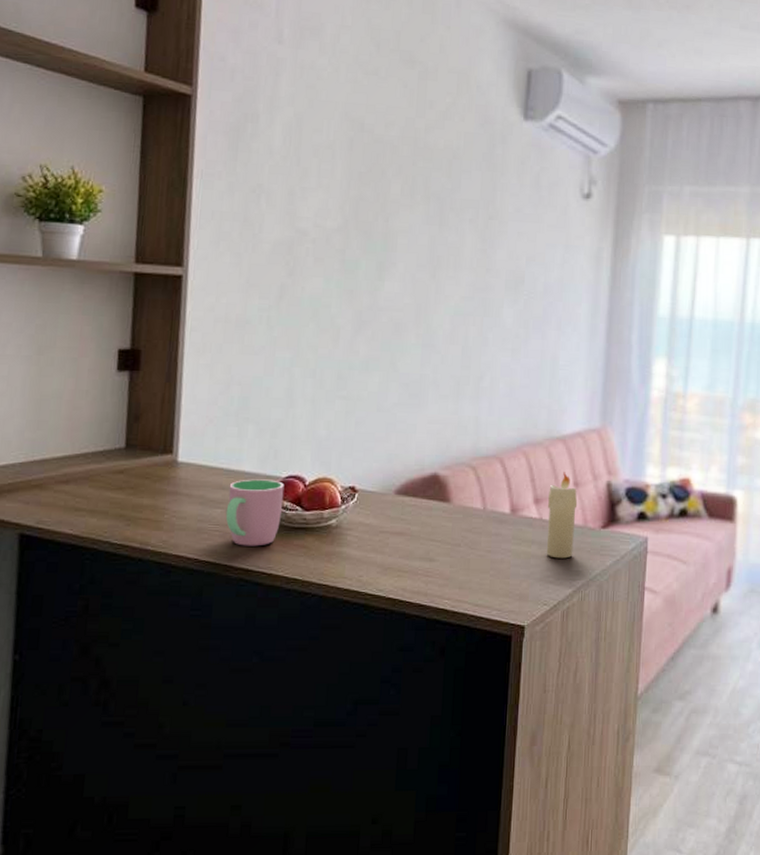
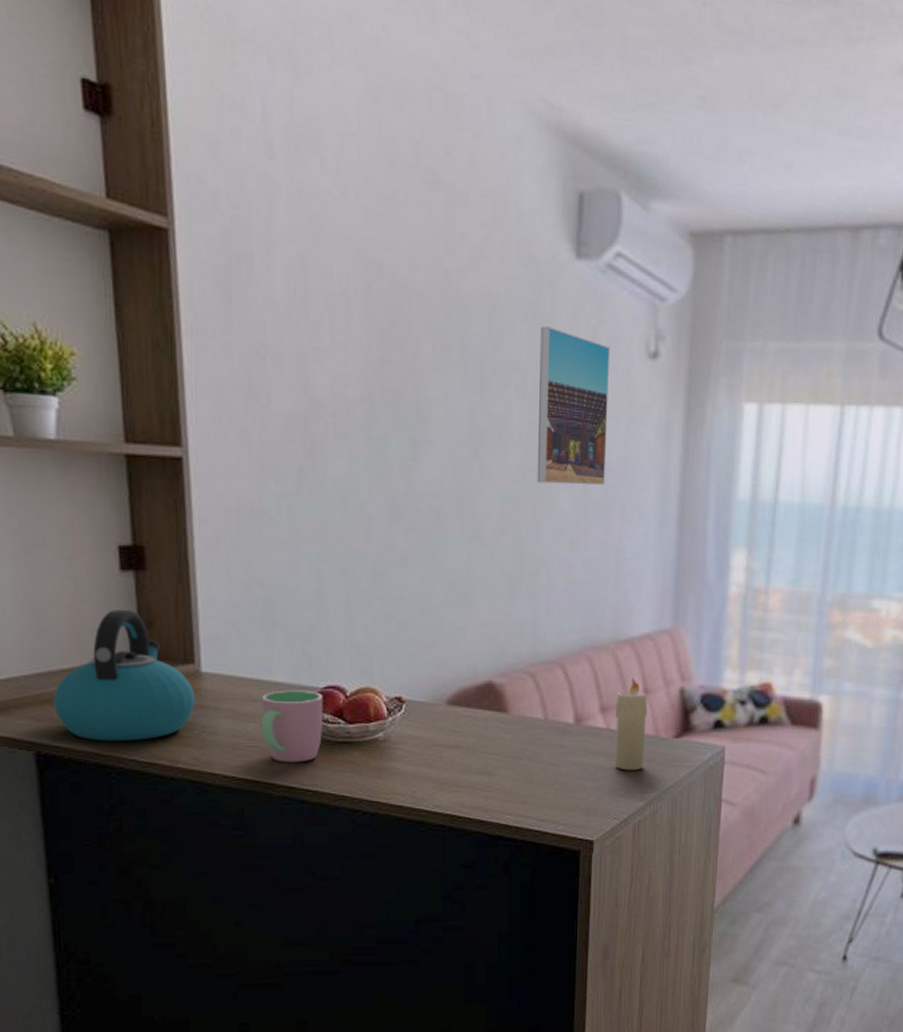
kettle: none [42,404,171,525] -> present [53,609,196,742]
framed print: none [484,172,551,302] -> present [537,326,611,485]

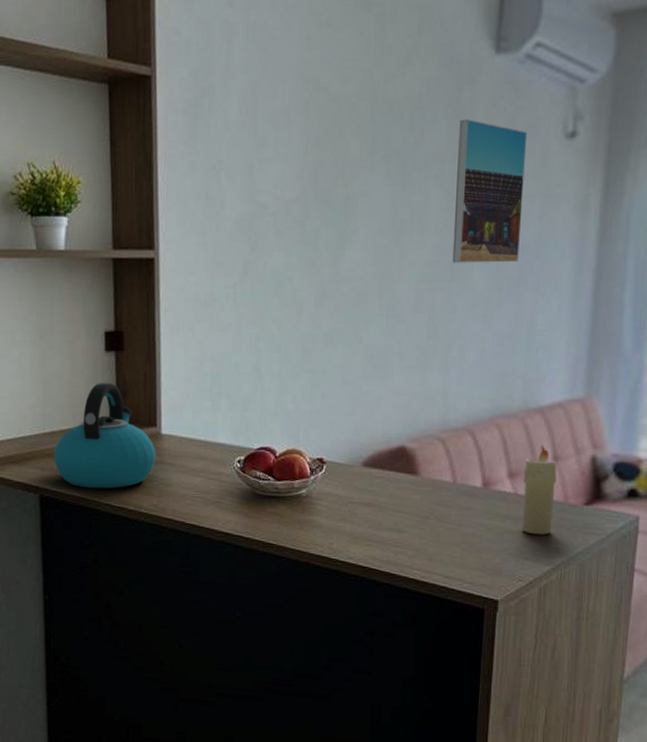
cup: present [260,690,324,763] -> none [205,450,257,513]

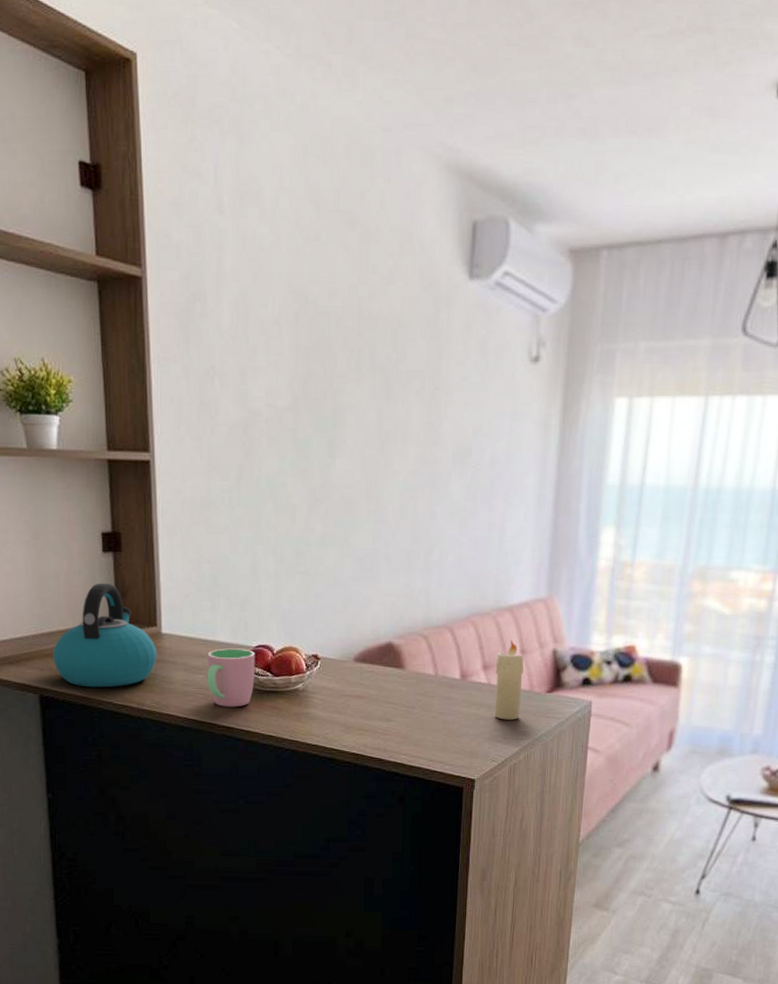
cup: none [205,450,257,513] -> present [206,648,255,707]
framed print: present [452,119,528,263] -> none [432,339,498,475]

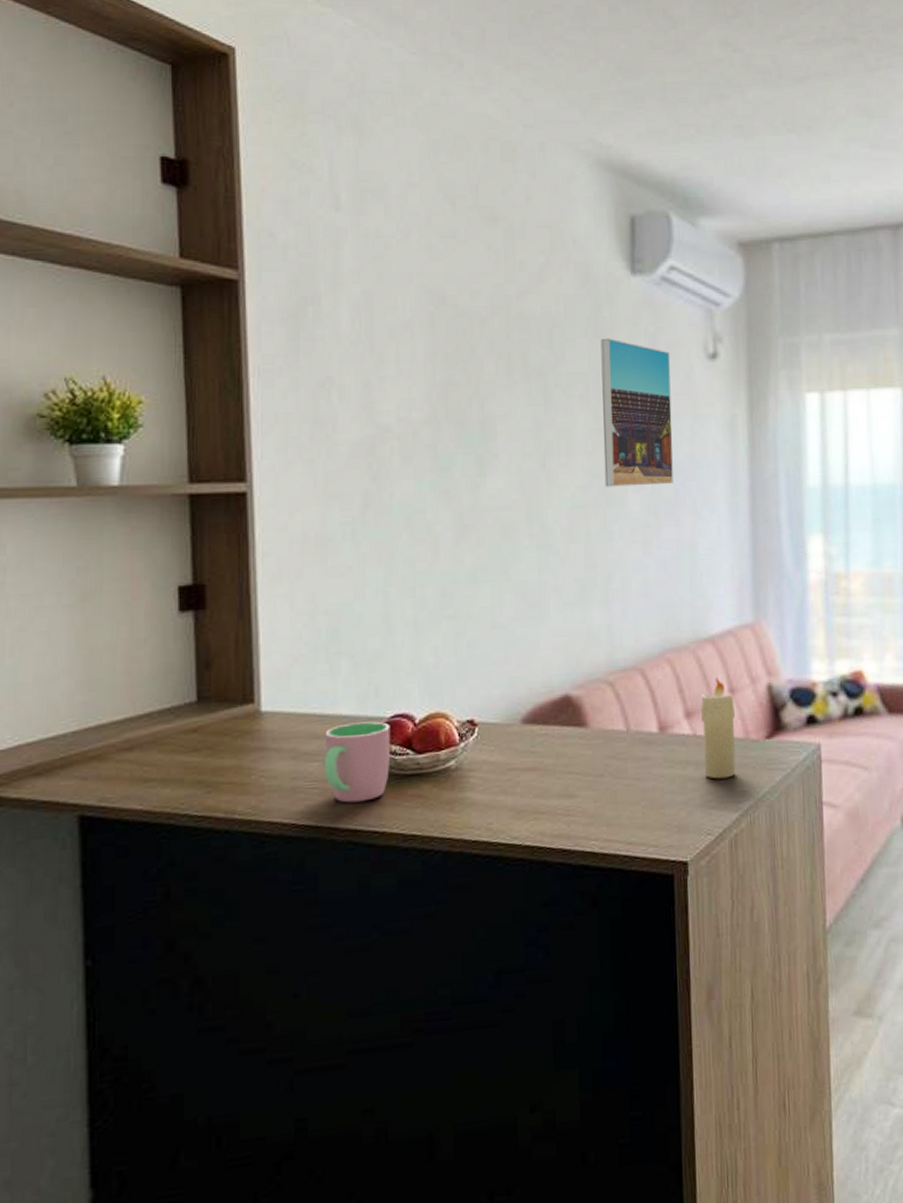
kettle: present [53,582,157,688] -> none [102,651,254,797]
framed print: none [432,339,498,475] -> present [600,338,673,487]

